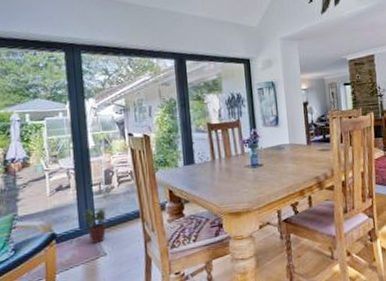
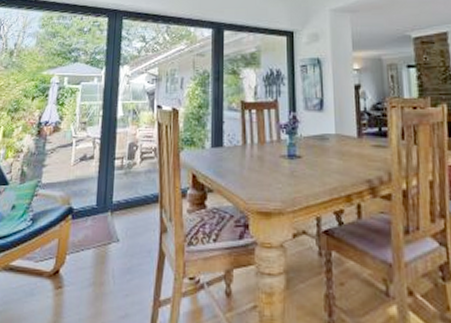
potted plant: present [82,207,107,243] -> none [101,184,126,225]

